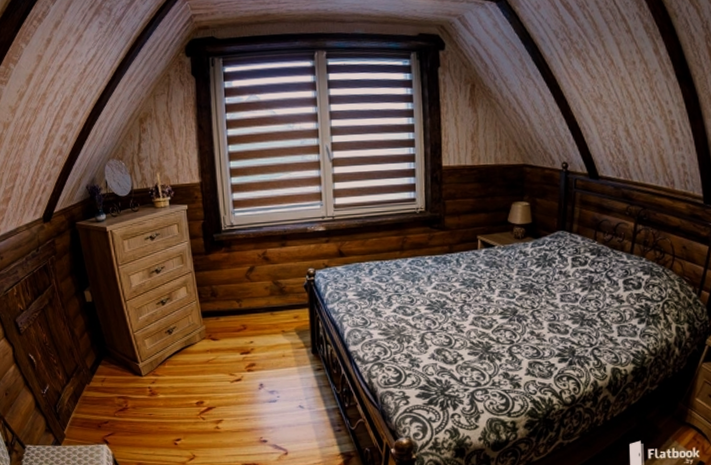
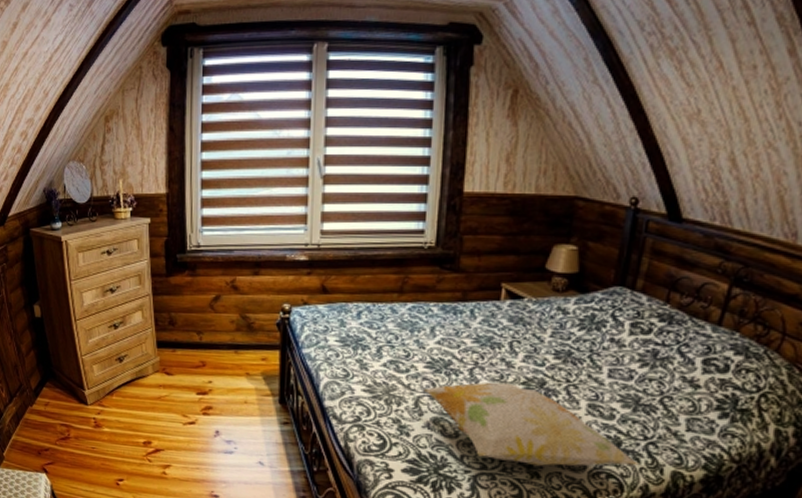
decorative pillow: none [427,314,589,377] -> present [423,382,639,467]

